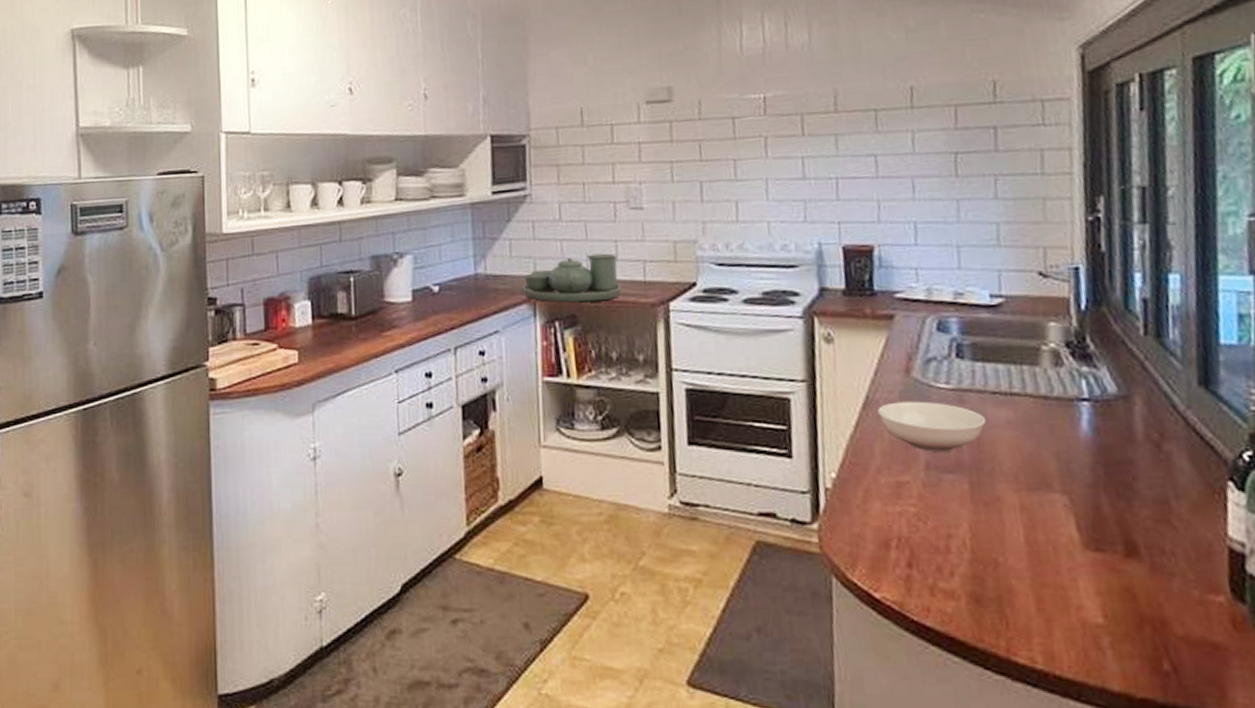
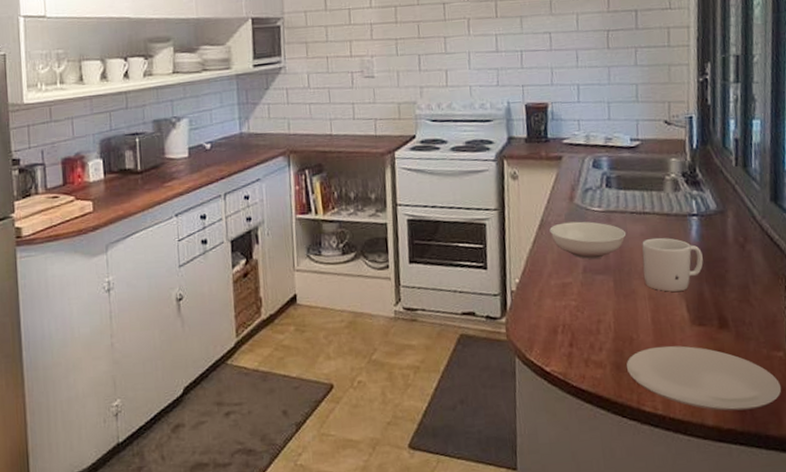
tea set: present [522,253,621,304] -> none [278,113,358,155]
plate: none [988,575,1224,674] -> present [626,345,782,411]
mug: none [1009,427,1100,502] -> present [642,237,703,292]

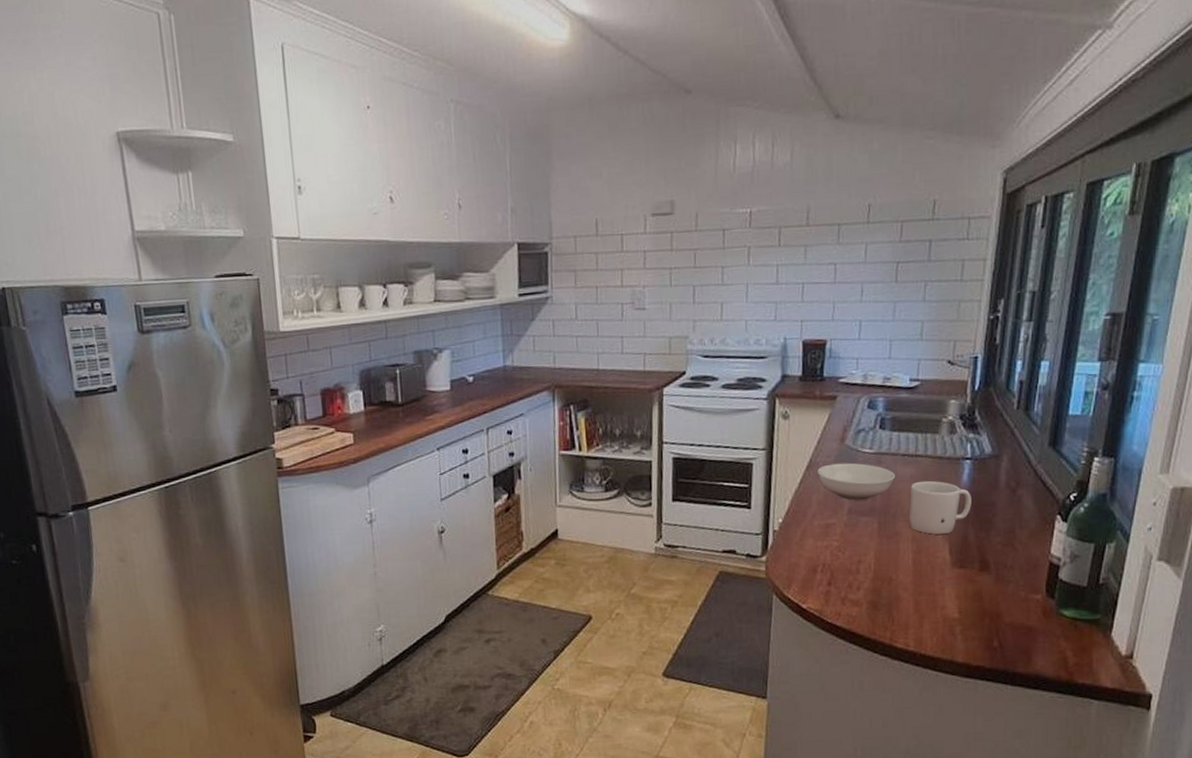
plate: present [626,345,782,411] -> none [882,586,1035,649]

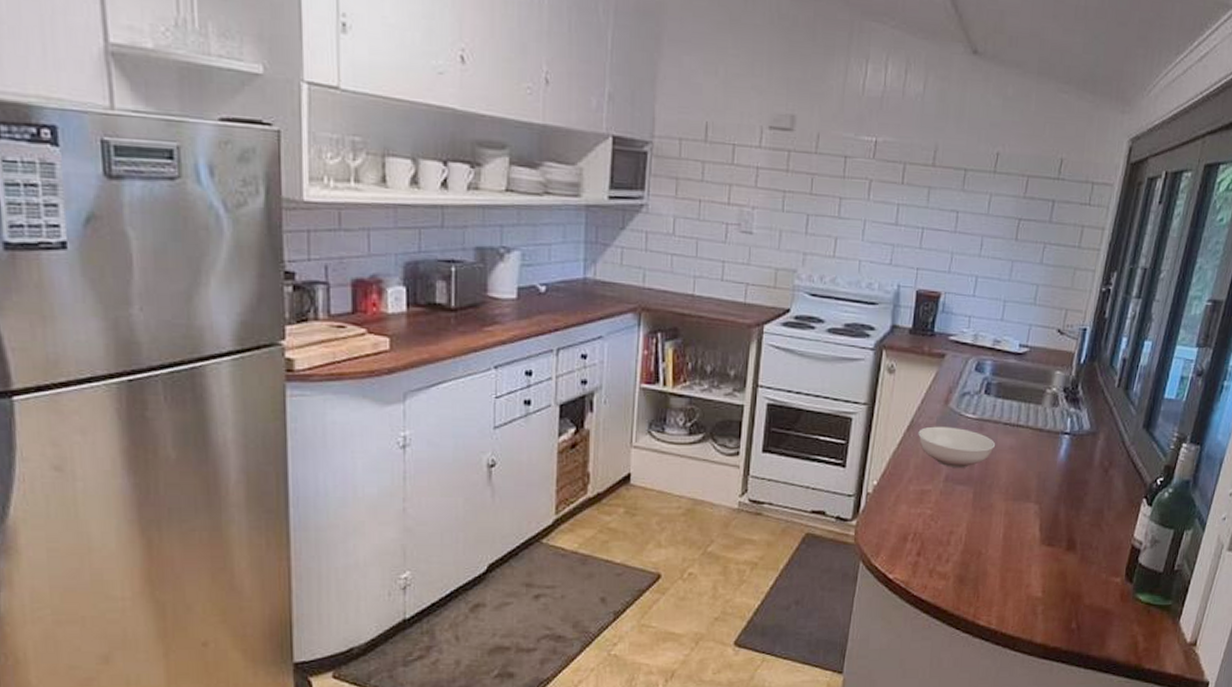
mug: present [909,480,971,535] -> none [1003,452,1066,509]

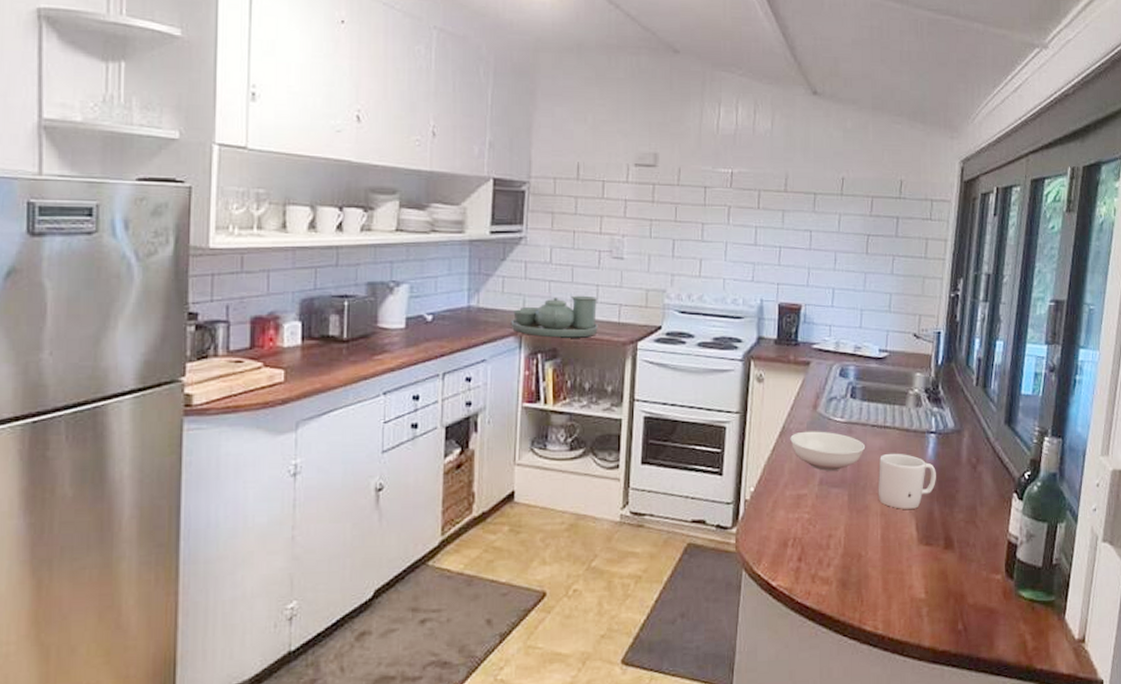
tea set: none [629,271,723,318] -> present [511,295,598,338]
mug: none [1003,452,1066,509] -> present [877,453,936,509]

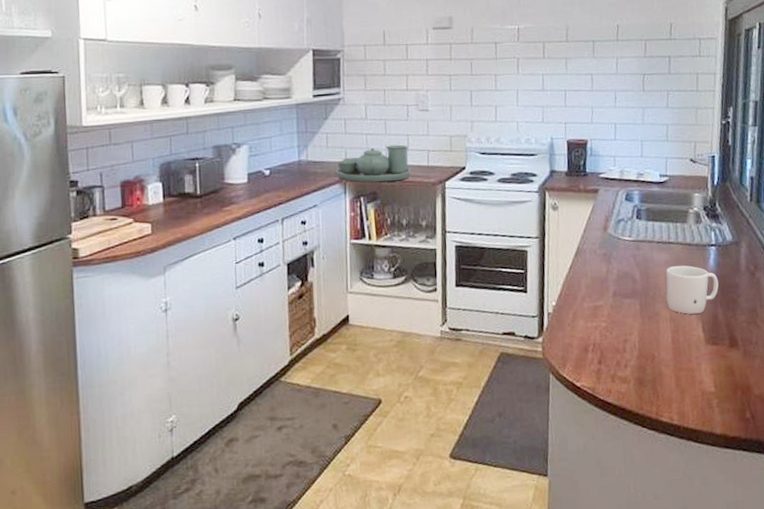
bowl: present [790,431,866,471] -> none [585,249,653,284]

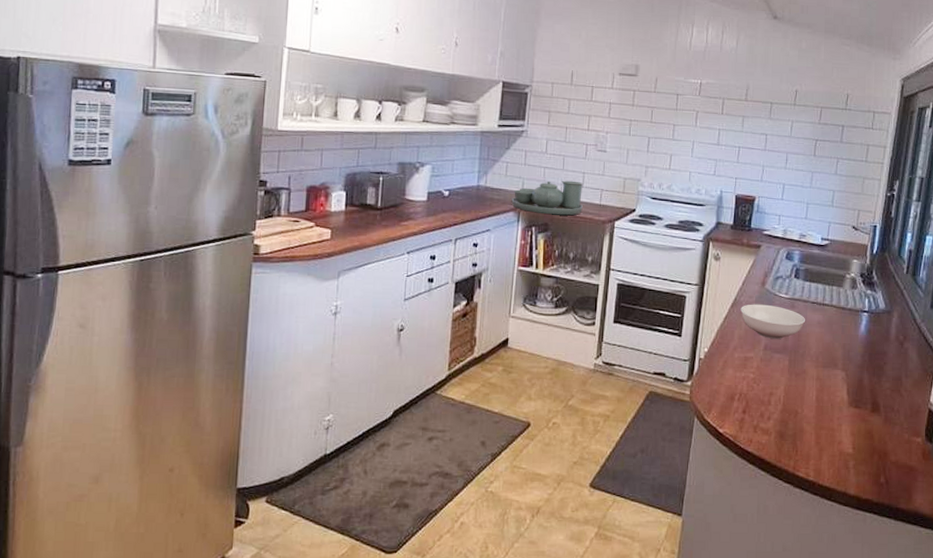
bowl: none [585,249,653,284] -> present [740,304,806,339]
mug: present [665,265,719,315] -> none [814,327,867,376]

